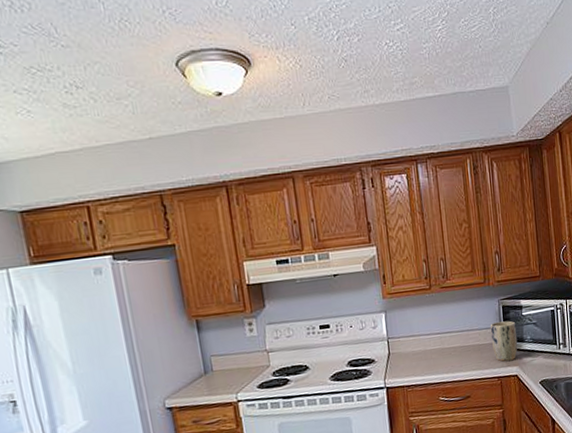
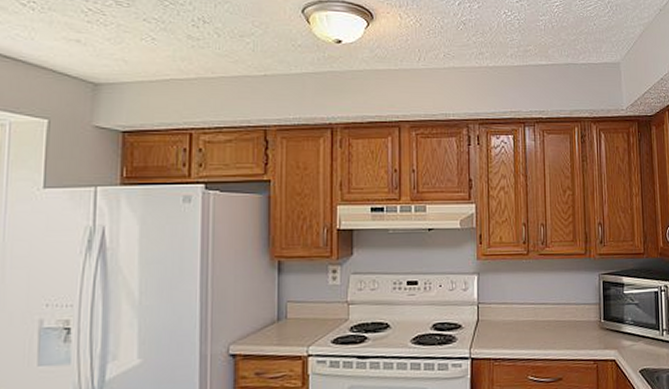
plant pot: present [490,320,518,362] -> none [588,298,618,343]

